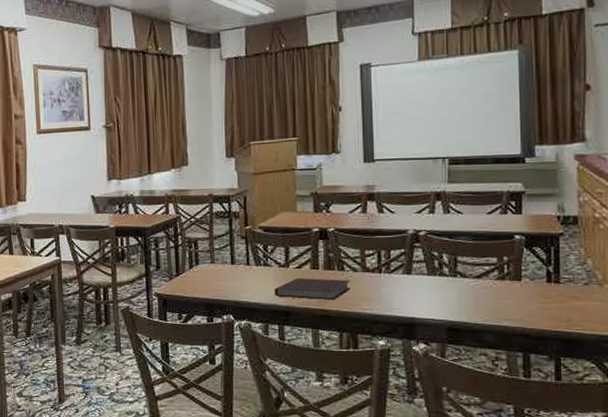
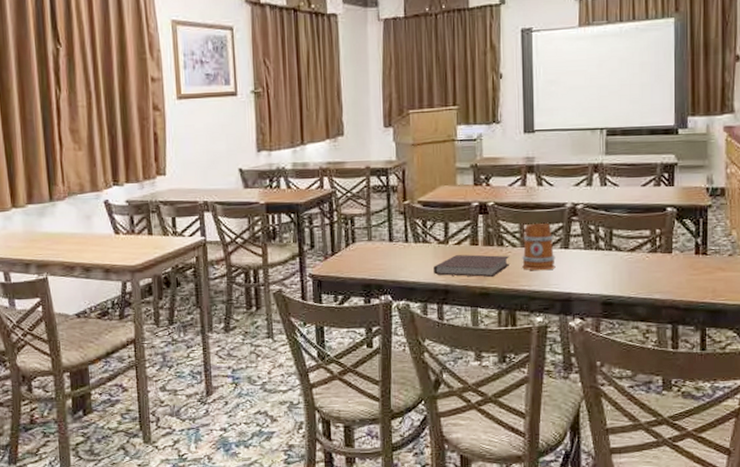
mug: none [363,249,398,295] -> present [522,223,556,271]

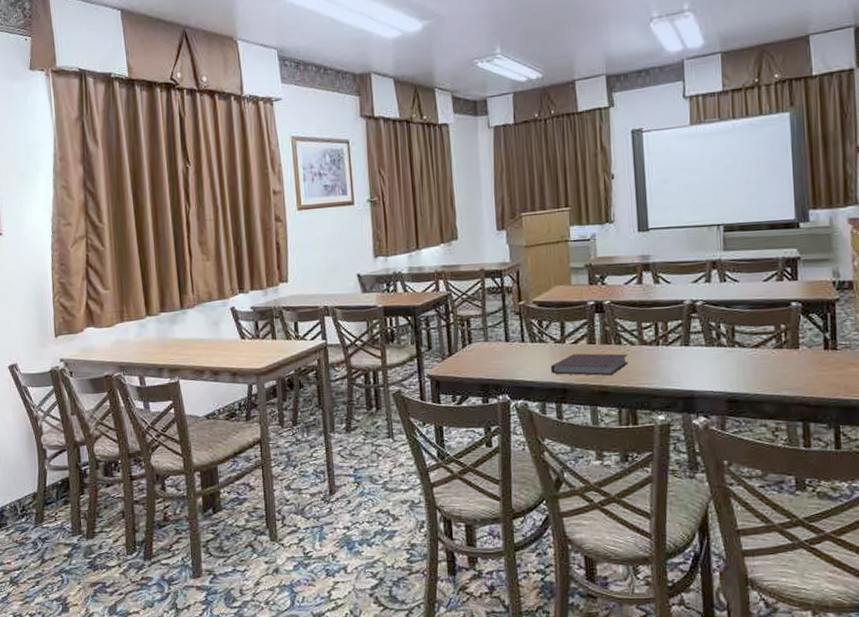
mug: present [522,223,556,271] -> none [641,321,676,369]

